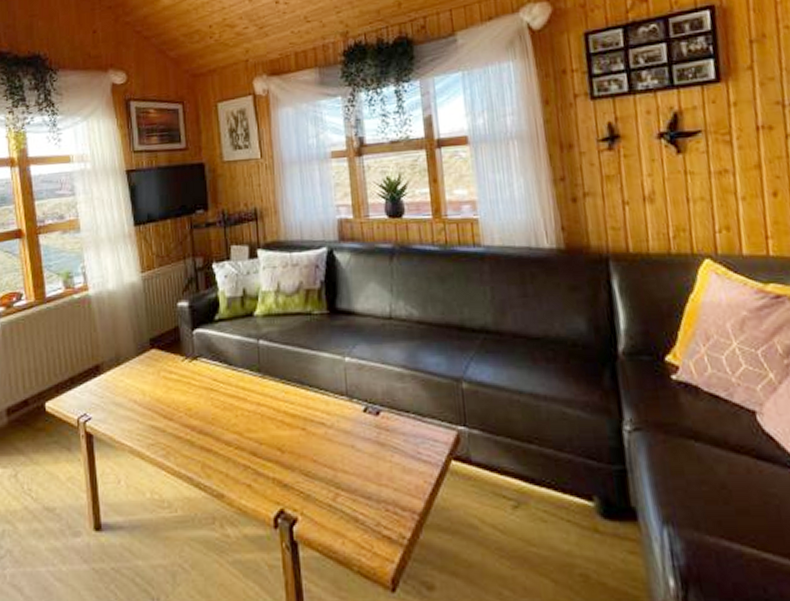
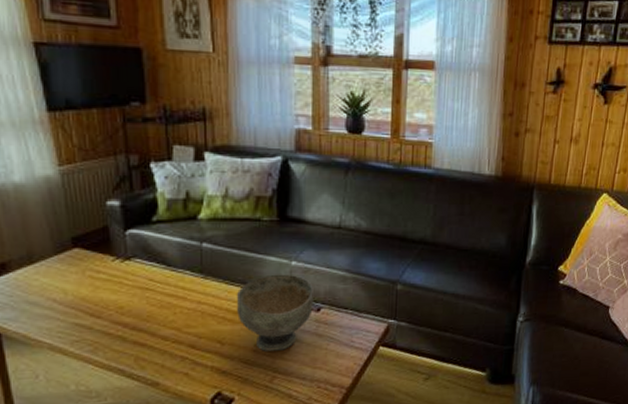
decorative bowl: none [292,371,373,462] -> present [236,274,315,351]

